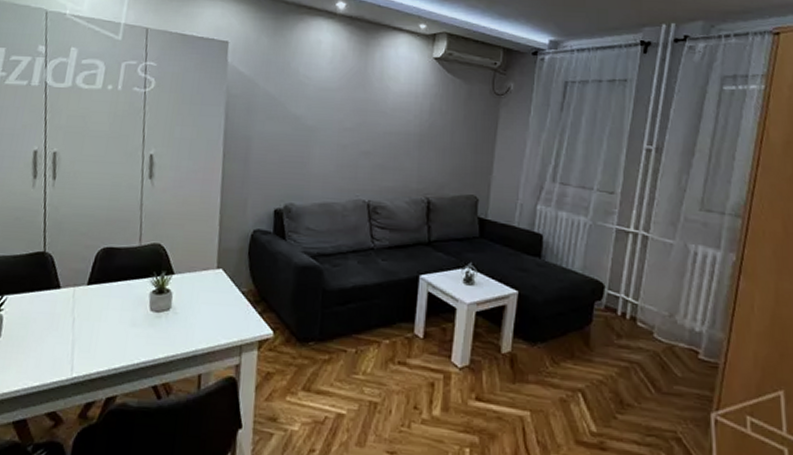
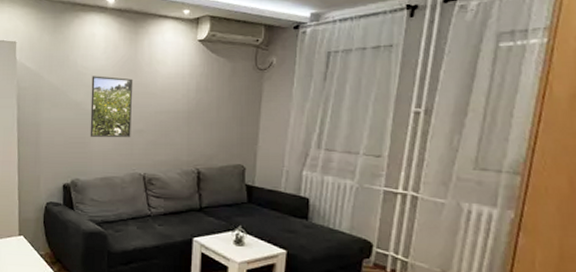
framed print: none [309,87,362,159] -> present [90,76,133,137]

